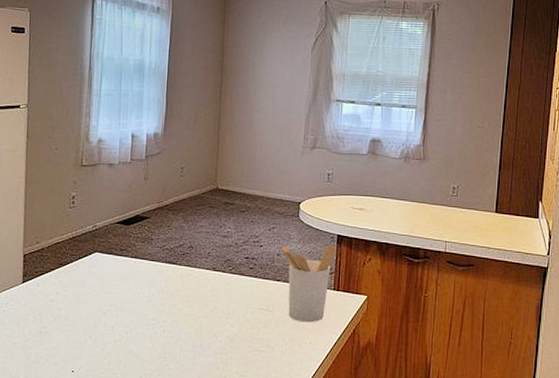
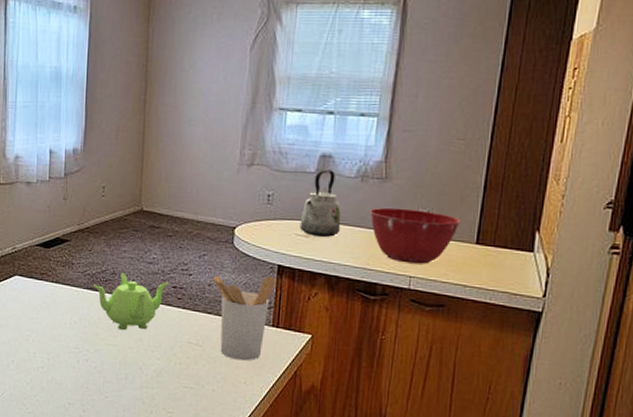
teapot: none [171,246,242,301] -> present [94,272,169,331]
kettle: none [355,152,389,209] -> present [300,170,341,237]
mixing bowl: none [411,183,483,231] -> present [369,207,461,264]

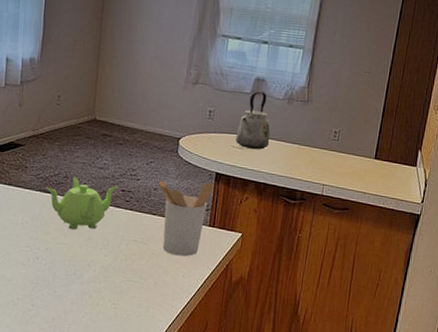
mixing bowl: present [369,207,461,264] -> none [293,126,364,175]

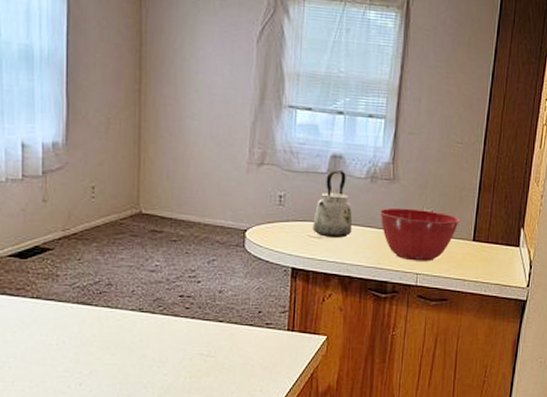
teapot: present [46,176,118,230] -> none [85,283,175,347]
utensil holder: present [158,181,214,257] -> none [224,279,290,368]
mixing bowl: none [293,126,364,175] -> present [378,207,460,262]

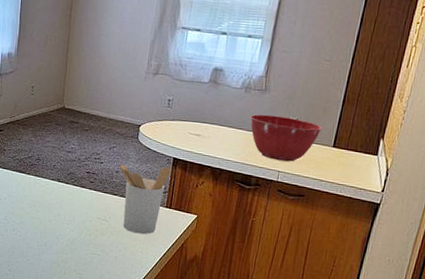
utensil holder: none [224,279,290,368] -> present [120,164,172,234]
kettle: present [312,170,353,238] -> none [193,81,227,137]

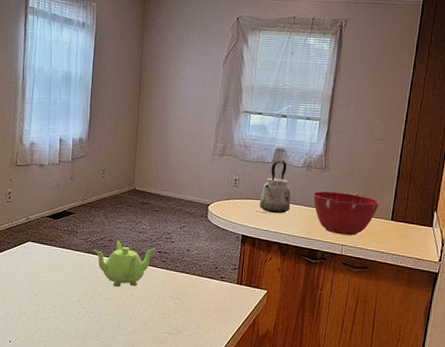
teapot: none [21,159,84,207] -> present [94,240,156,287]
utensil holder: present [120,164,172,234] -> none [191,243,241,312]
kettle: none [193,81,227,137] -> present [259,160,291,213]

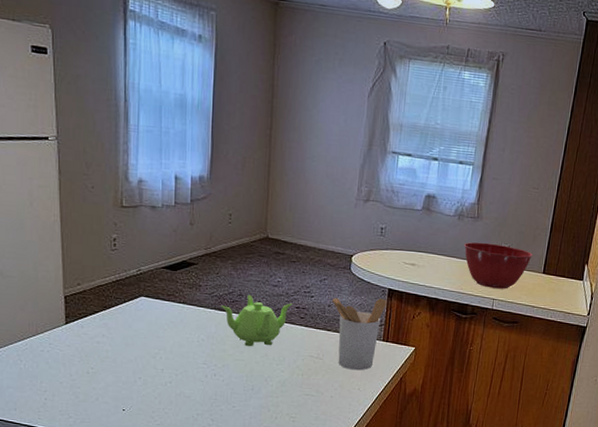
utensil holder: none [191,243,241,312] -> present [332,297,387,371]
kettle: present [259,160,291,213] -> none [407,208,441,266]

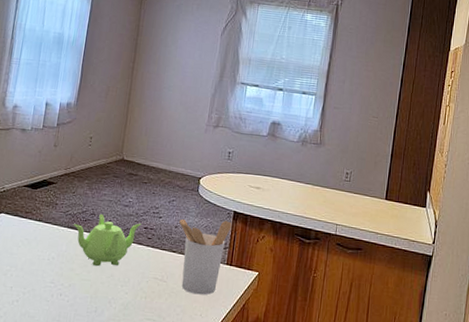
mixing bowl: present [463,242,532,289] -> none [307,167,374,215]

